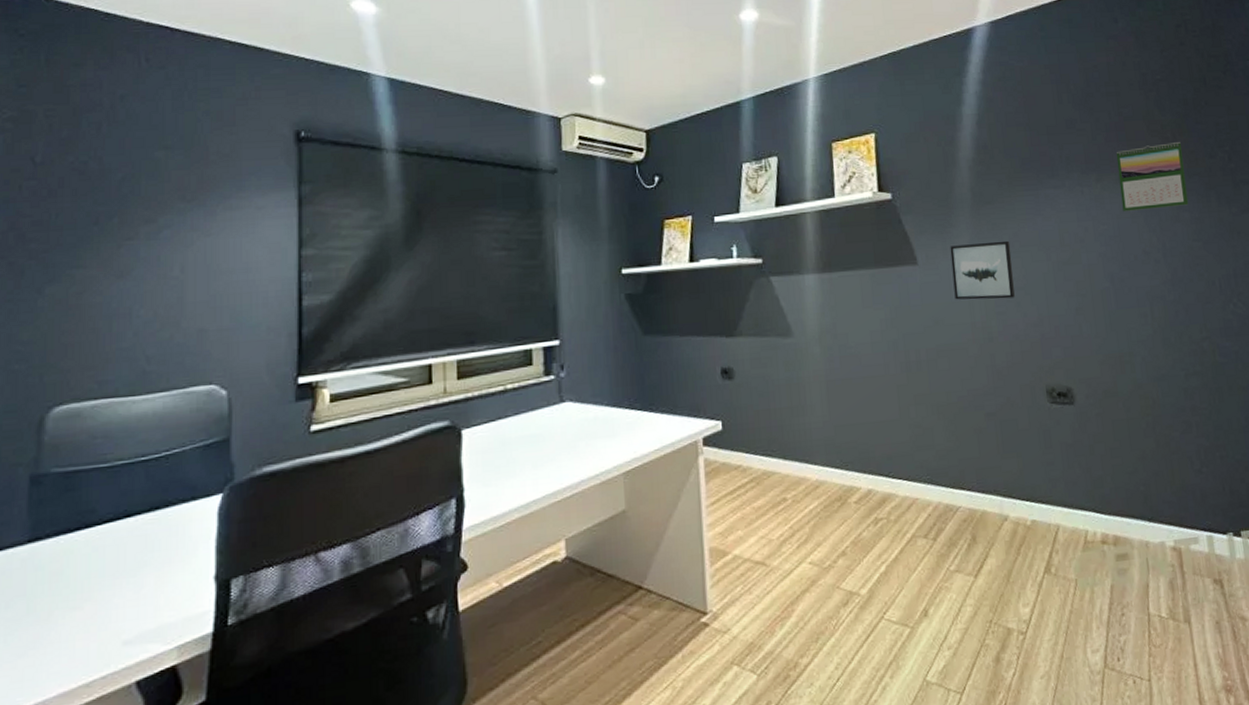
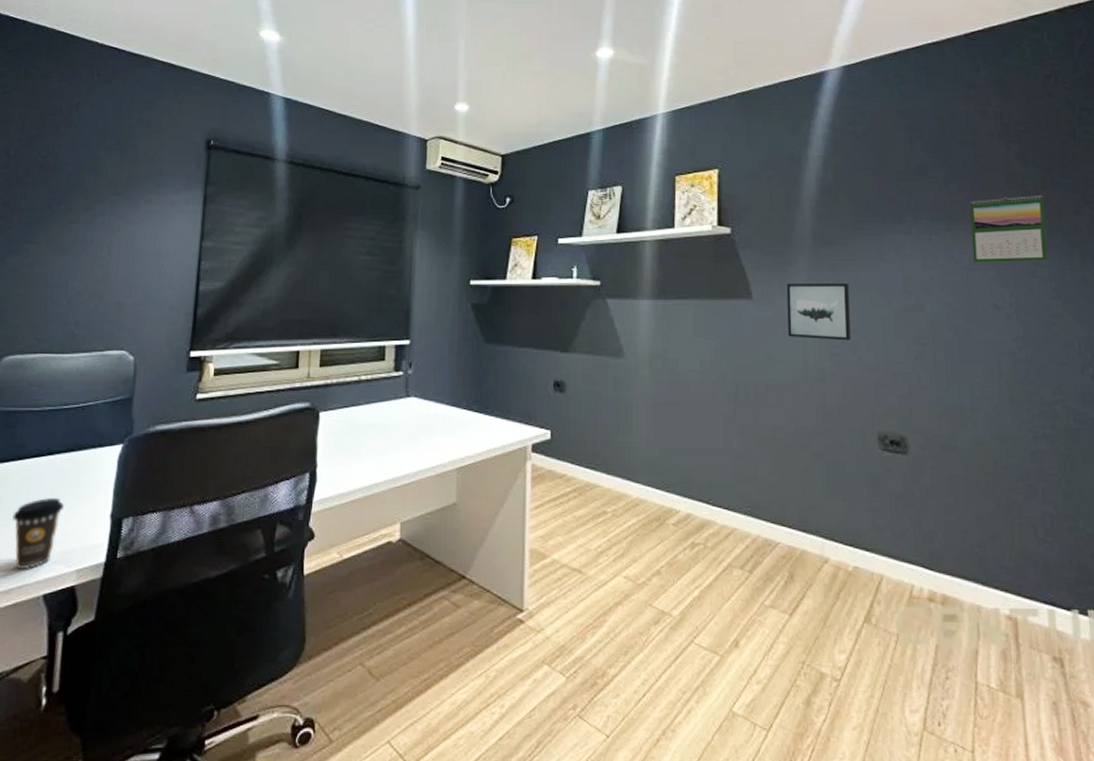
coffee cup: none [85,566,154,656] -> present [12,498,65,569]

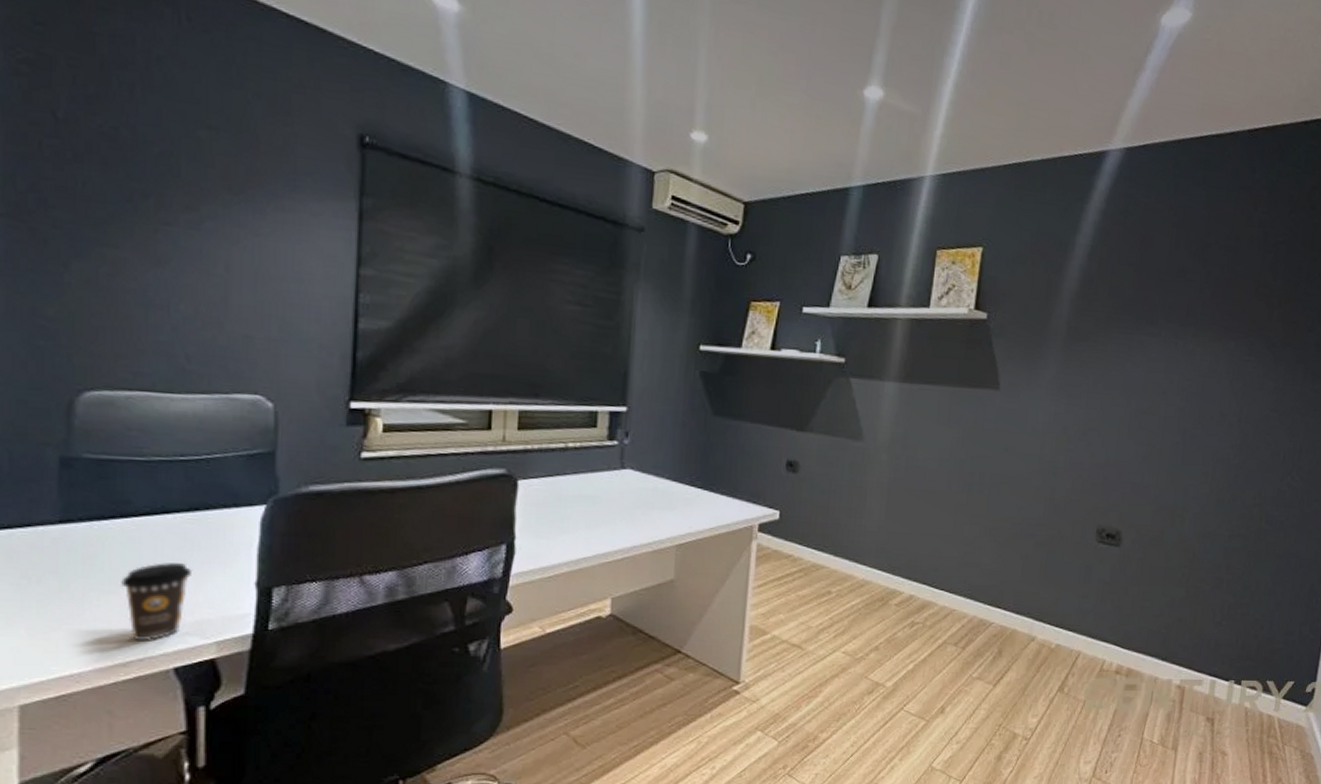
wall art: present [786,282,851,340] -> none [1029,376,1095,438]
calendar: present [969,196,1048,263] -> none [1211,308,1284,375]

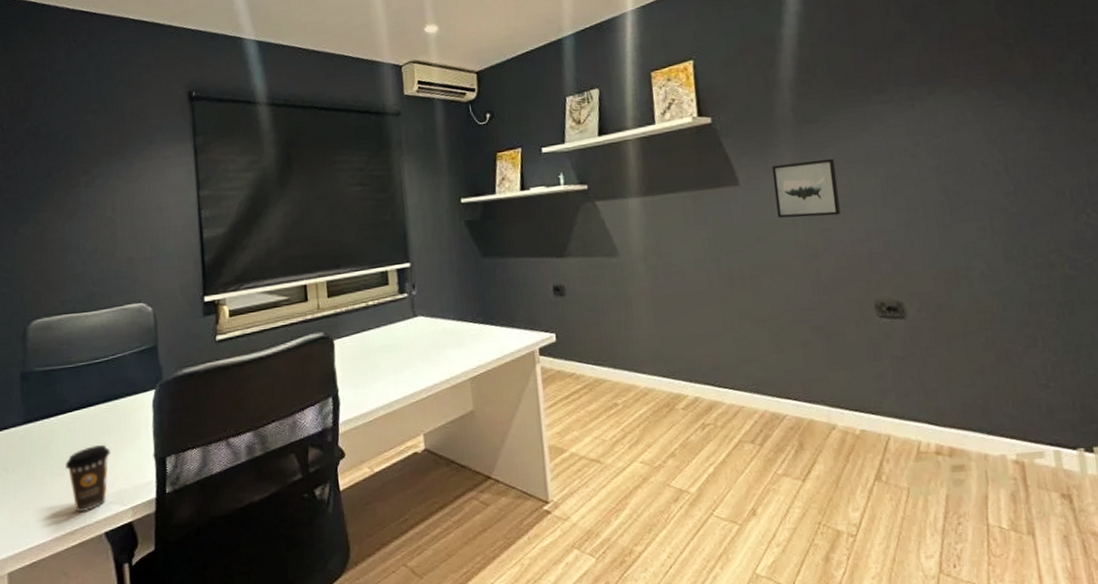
wall art: none [1029,376,1095,438] -> present [771,158,841,218]

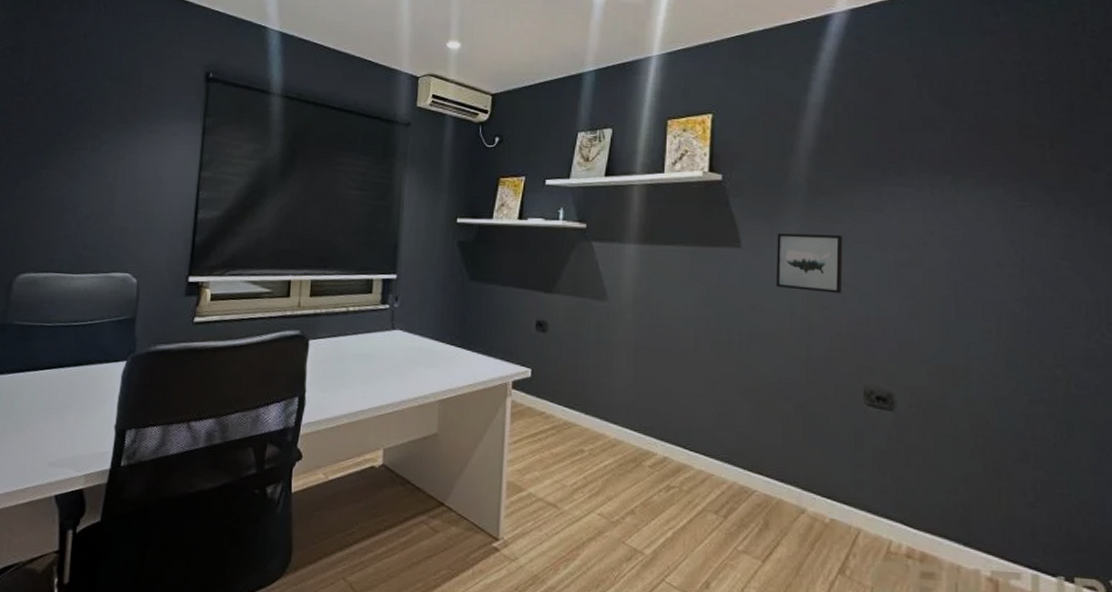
coffee cup: present [65,445,111,512] -> none [27,407,74,471]

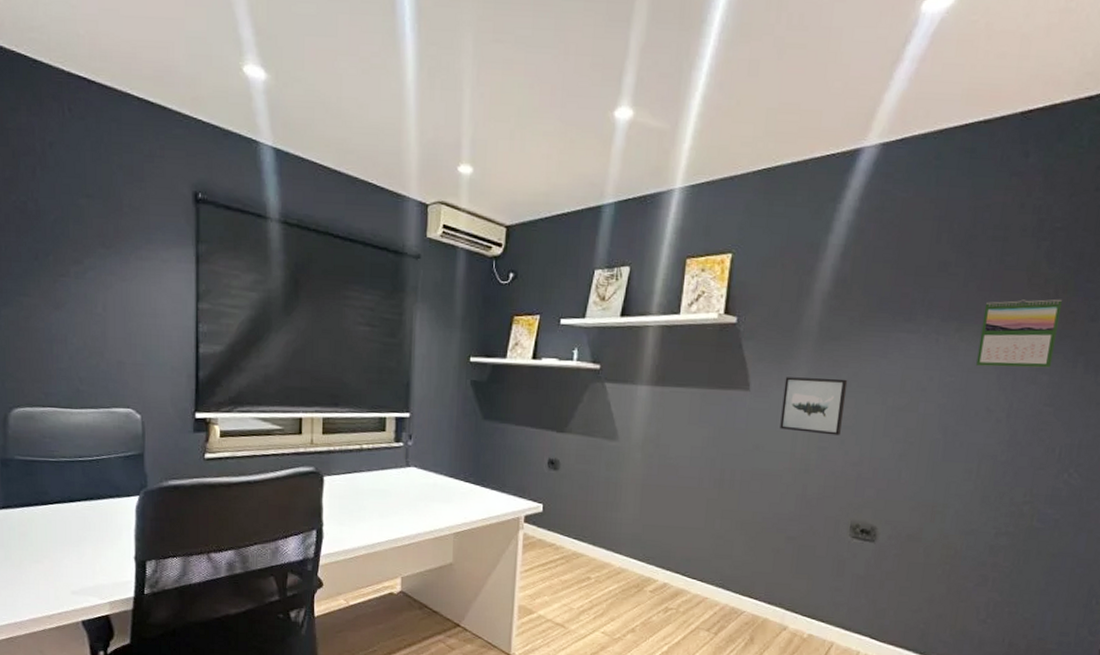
calendar: none [978,151,1060,220] -> present [976,299,1062,368]

